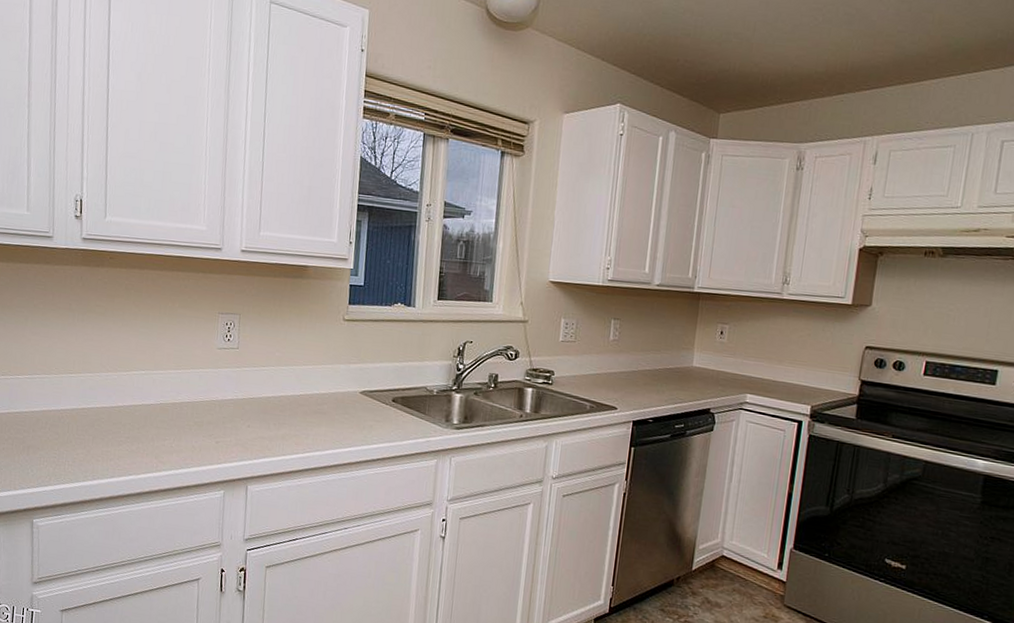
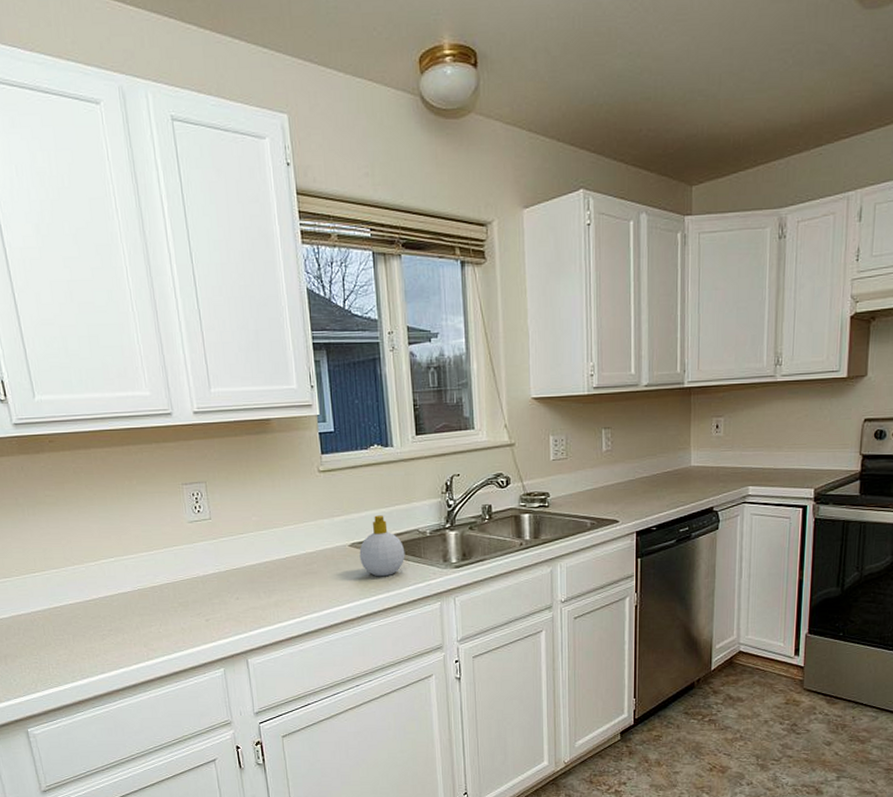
soap bottle: none [367,368,411,427] -> present [359,515,405,577]

